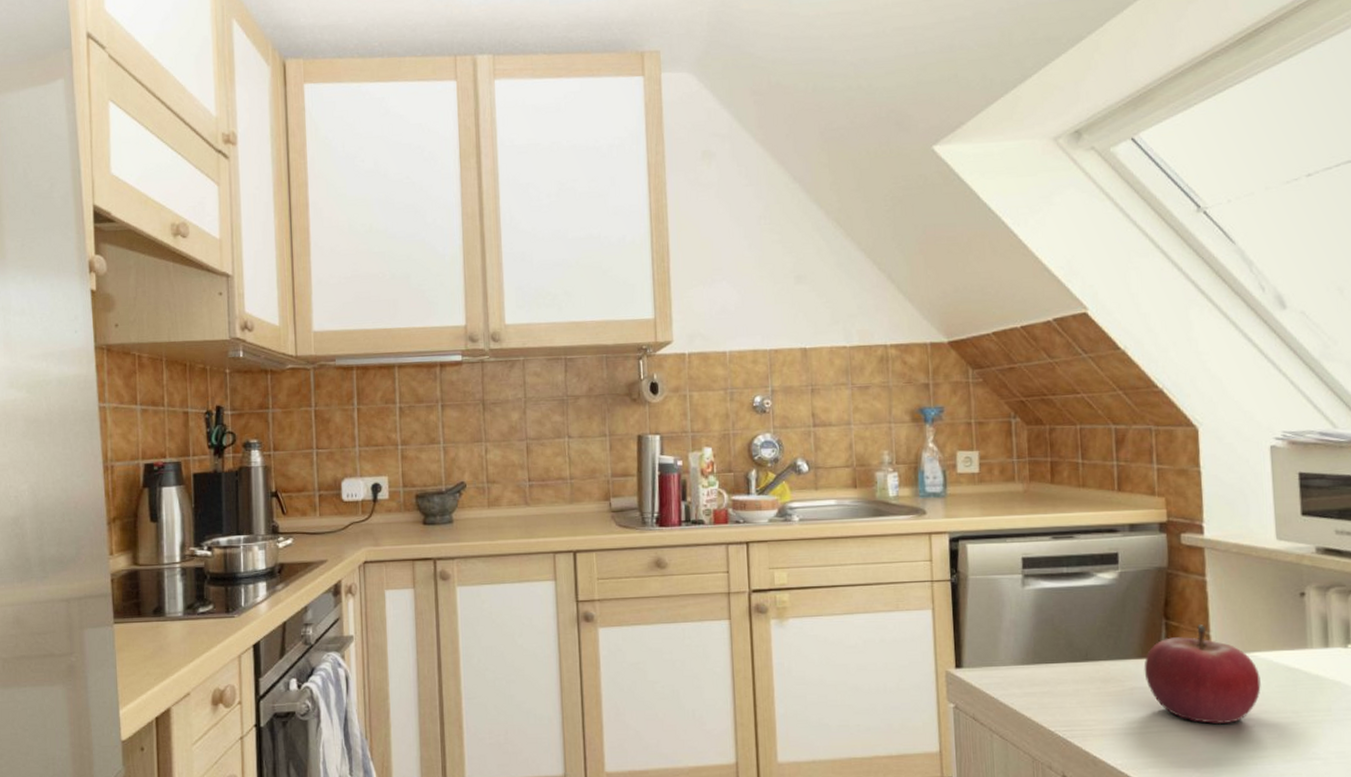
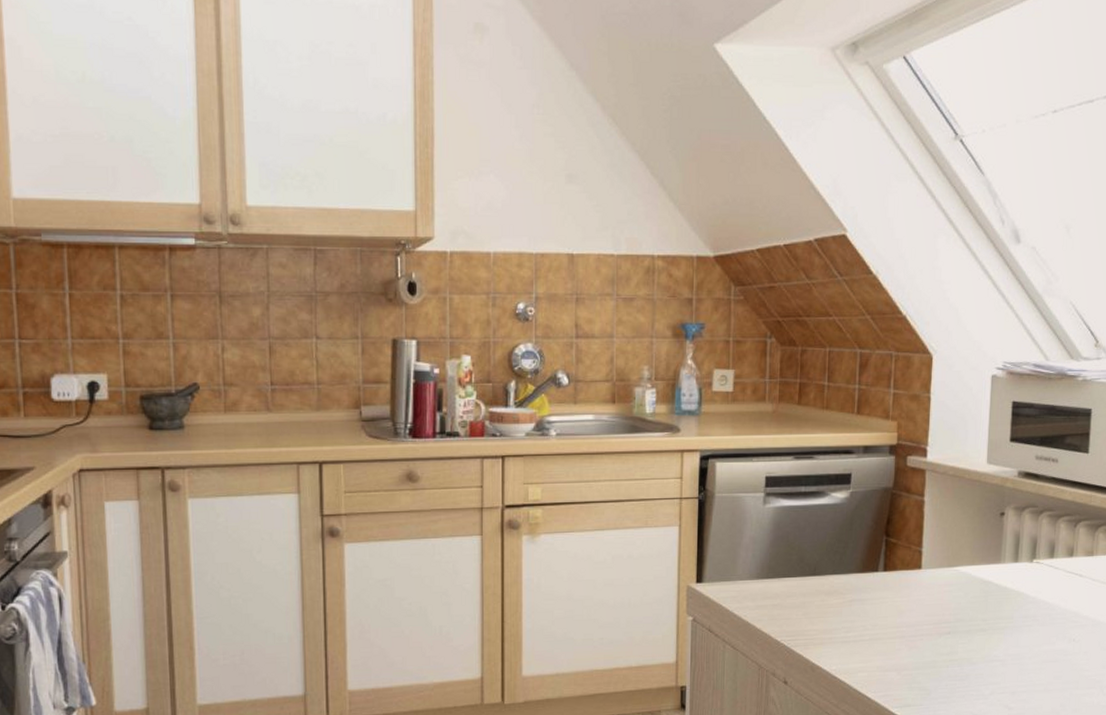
fruit: present [1144,625,1261,725] -> none [863,541,960,632]

